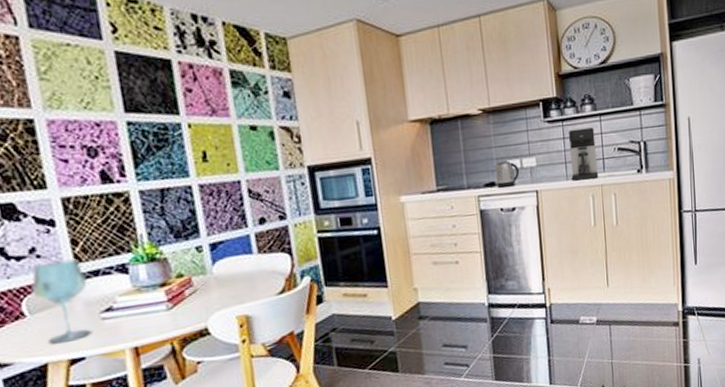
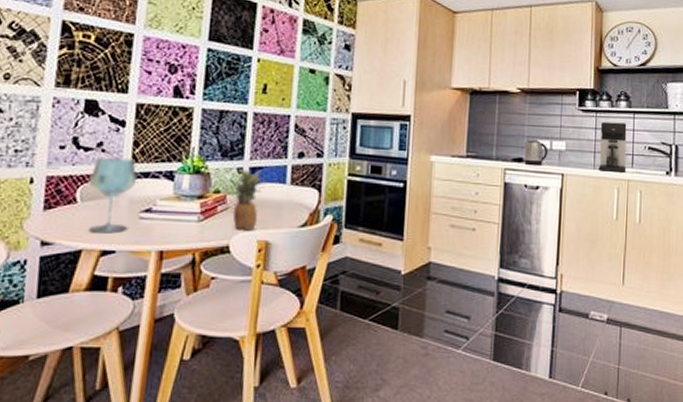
fruit: none [193,245,232,311] -> present [232,168,267,231]

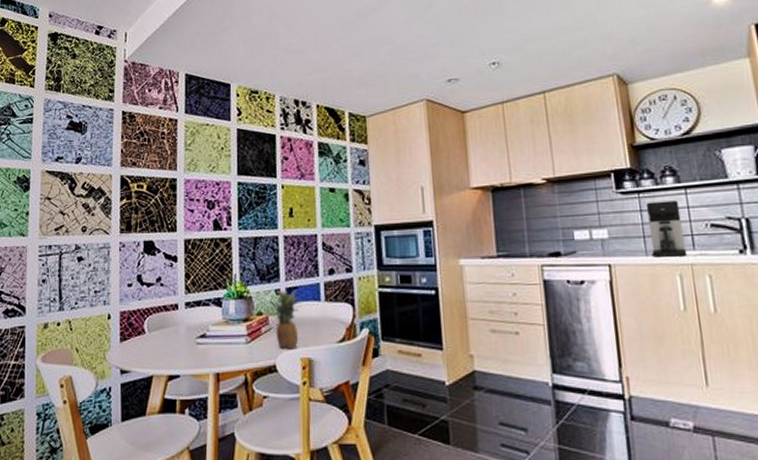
wine glass: present [88,157,137,234] -> none [153,289,191,360]
kettle: present [524,140,549,167] -> none [560,231,589,260]

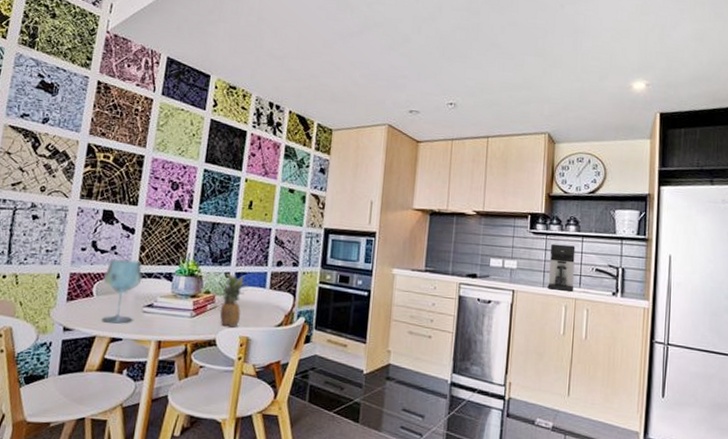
wine glass: none [153,289,191,360] -> present [102,259,142,324]

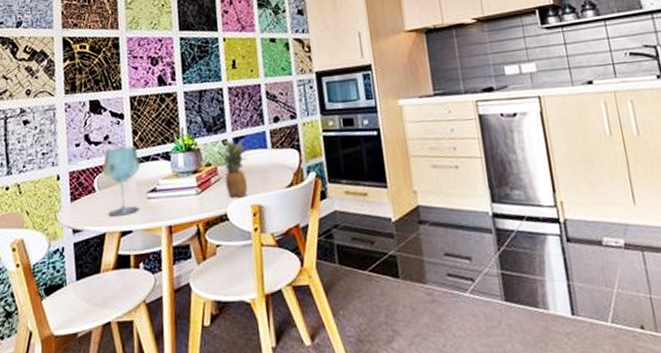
coffee maker: present [547,244,576,293] -> none [569,32,610,88]

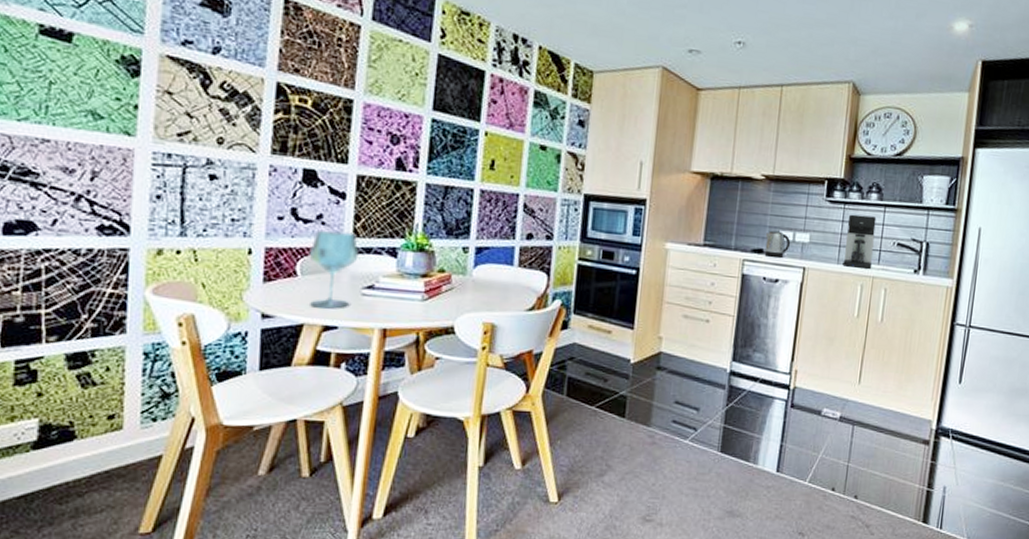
fruit: present [220,140,250,198] -> none [457,247,494,313]
kettle: none [492,66,519,94] -> present [764,230,791,259]
coffee maker: none [569,32,610,88] -> present [842,214,877,270]

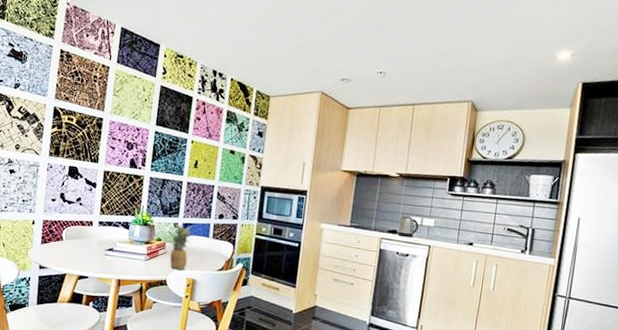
wine glass: present [309,230,359,309] -> none [71,209,104,264]
fruit: none [457,247,494,313] -> present [169,223,195,271]
coffee maker: present [842,214,877,270] -> none [461,205,490,249]

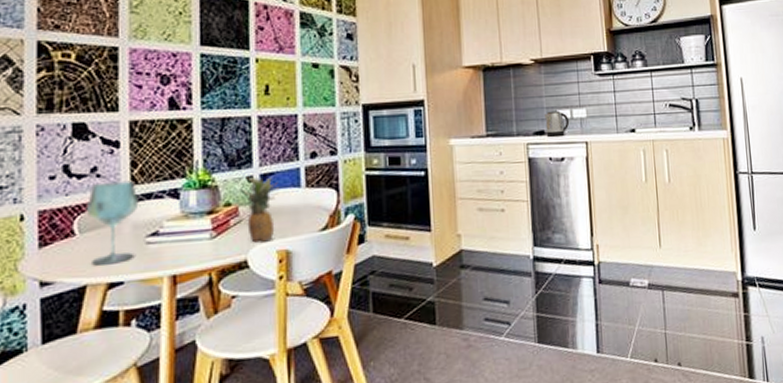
wine glass: none [71,209,104,264] -> present [86,180,139,266]

